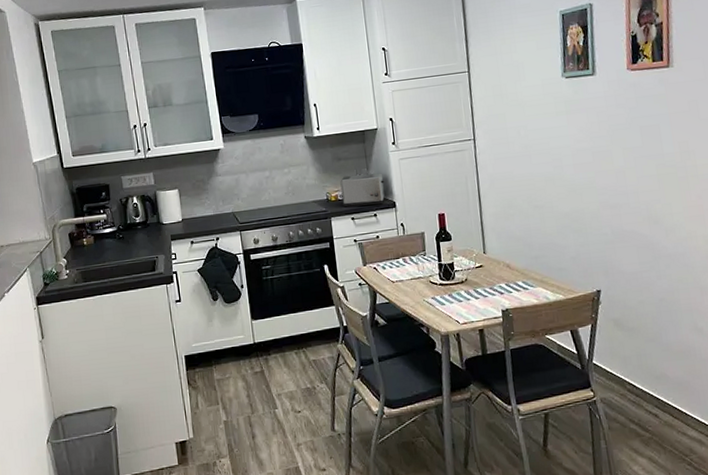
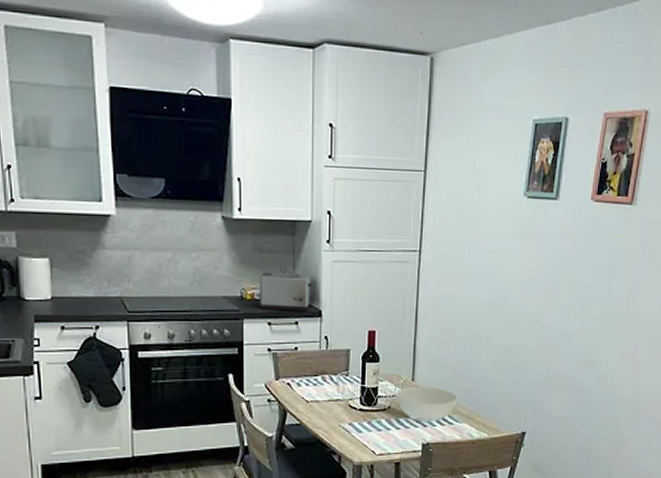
bowl: none [470,257,530,291] -> present [395,386,458,423]

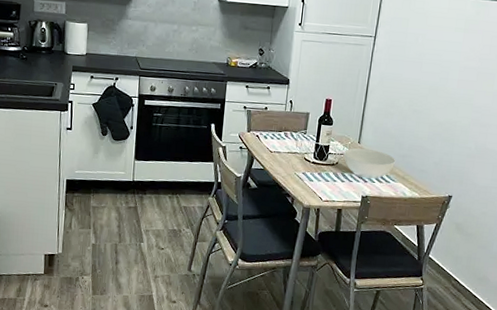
toaster: present [259,272,313,311] -> none [240,45,285,79]

